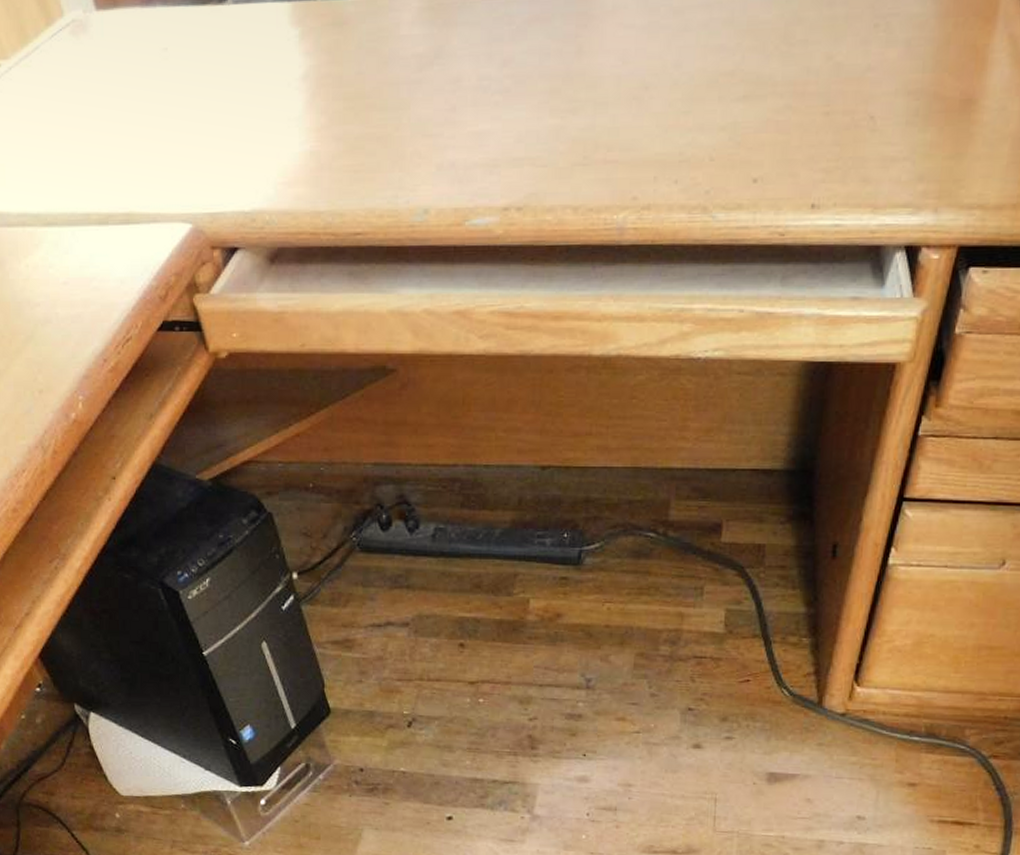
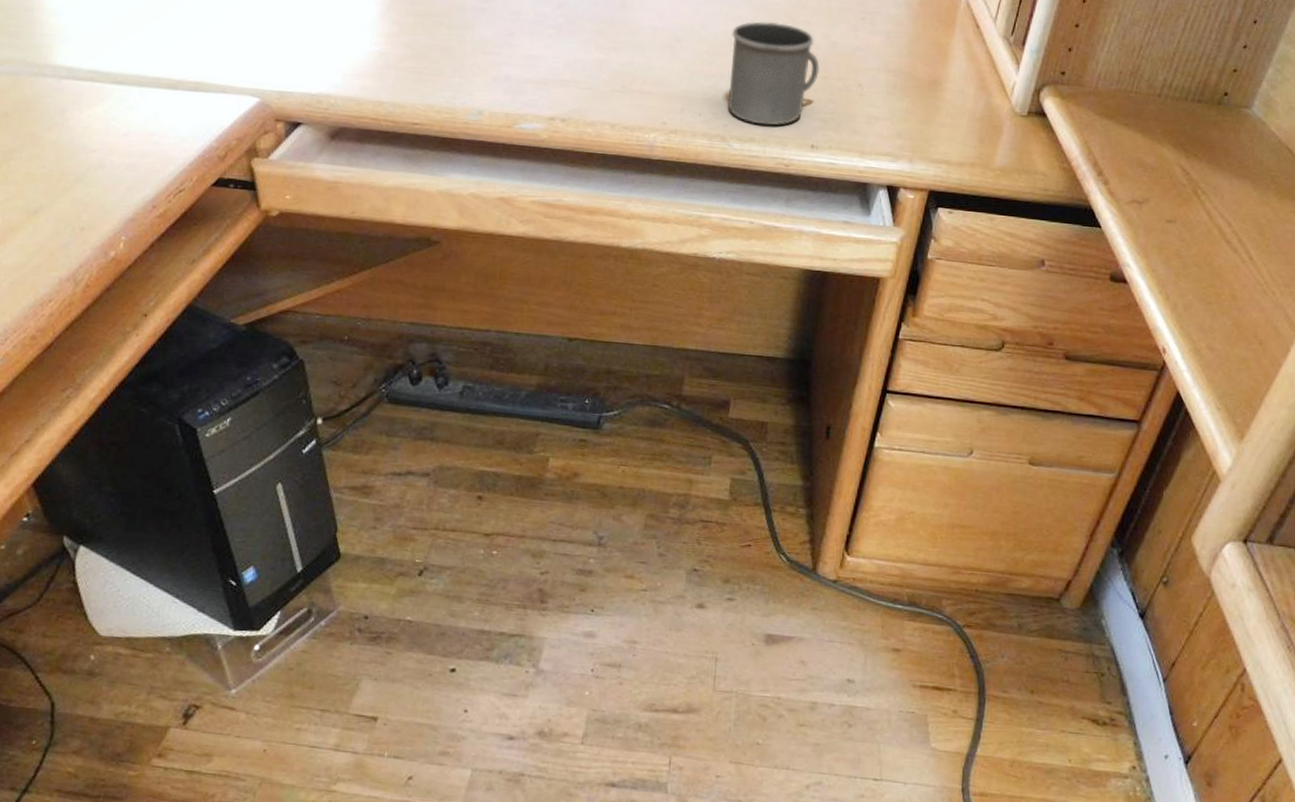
mug: none [709,46,821,186] -> present [727,21,820,126]

